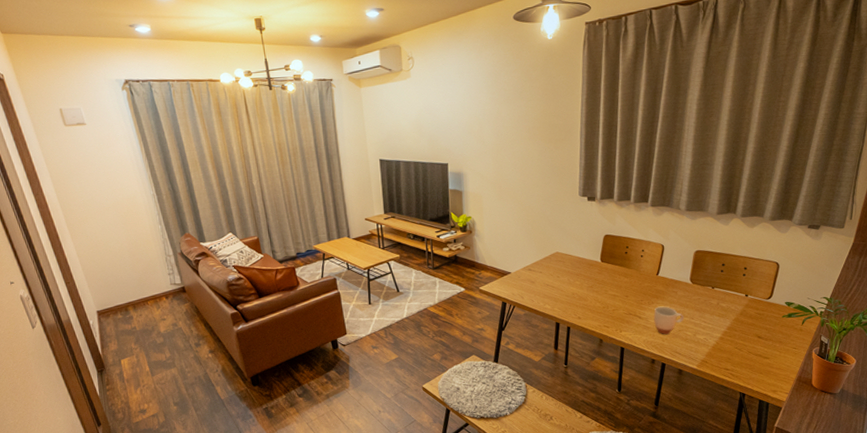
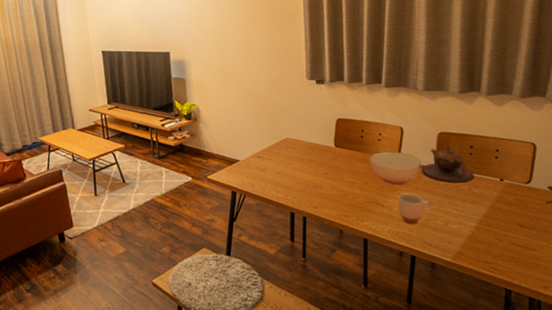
bowl: none [631,267,678,298] -> present [368,151,422,185]
teapot: none [678,262,723,298] -> present [422,144,474,183]

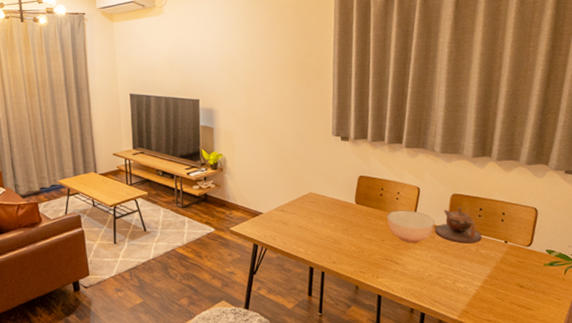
mug: present [397,193,433,224] -> none [411,251,443,282]

